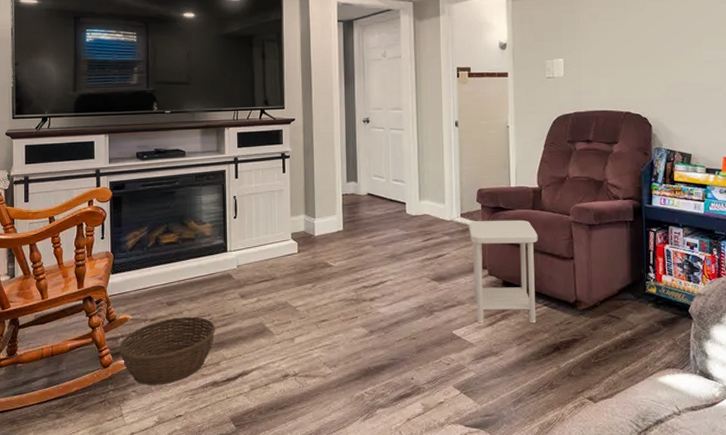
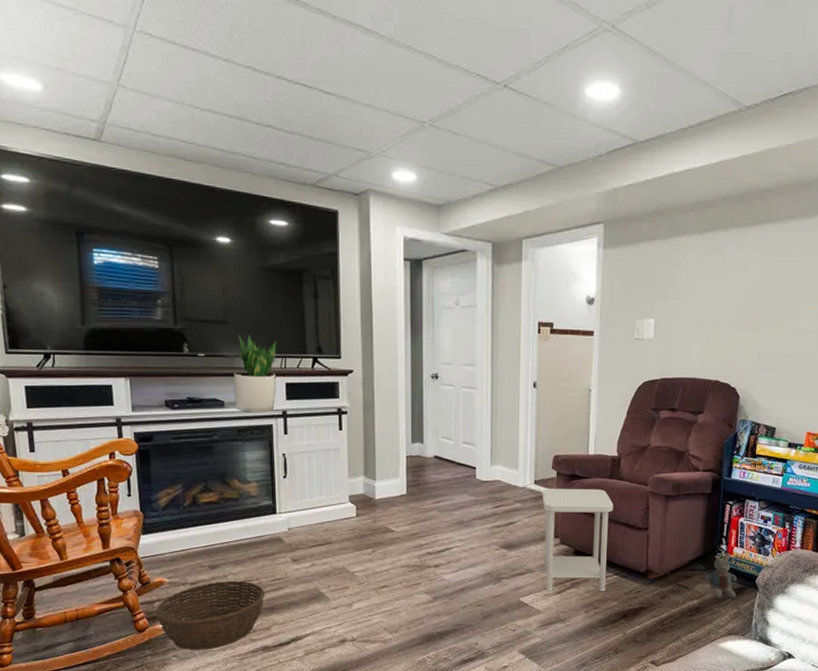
planter: none [194,93,231,160] -> present [233,335,277,413]
stuffed animal: none [635,283,670,329] -> present [704,554,738,599]

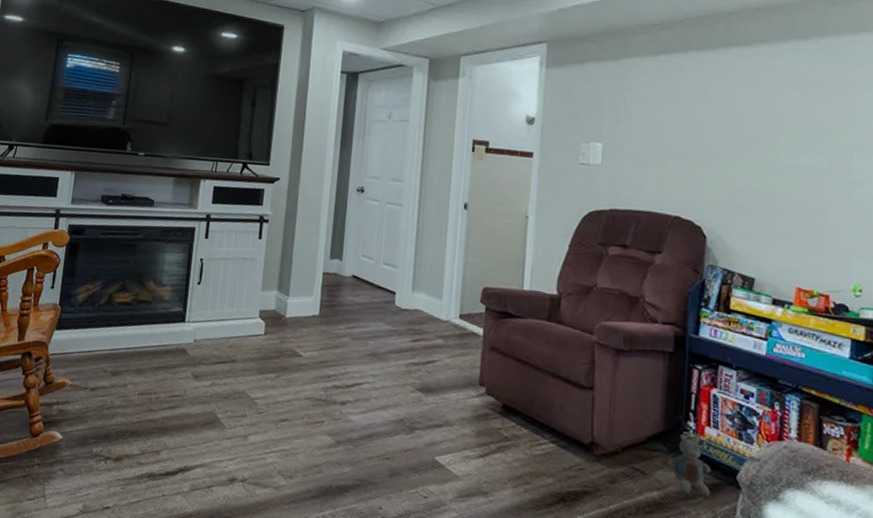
basket: present [155,580,265,650] -> none [51,390,161,468]
planter: present [233,335,277,413] -> none [163,137,212,215]
side table: present [541,488,614,592] -> none [465,325,551,463]

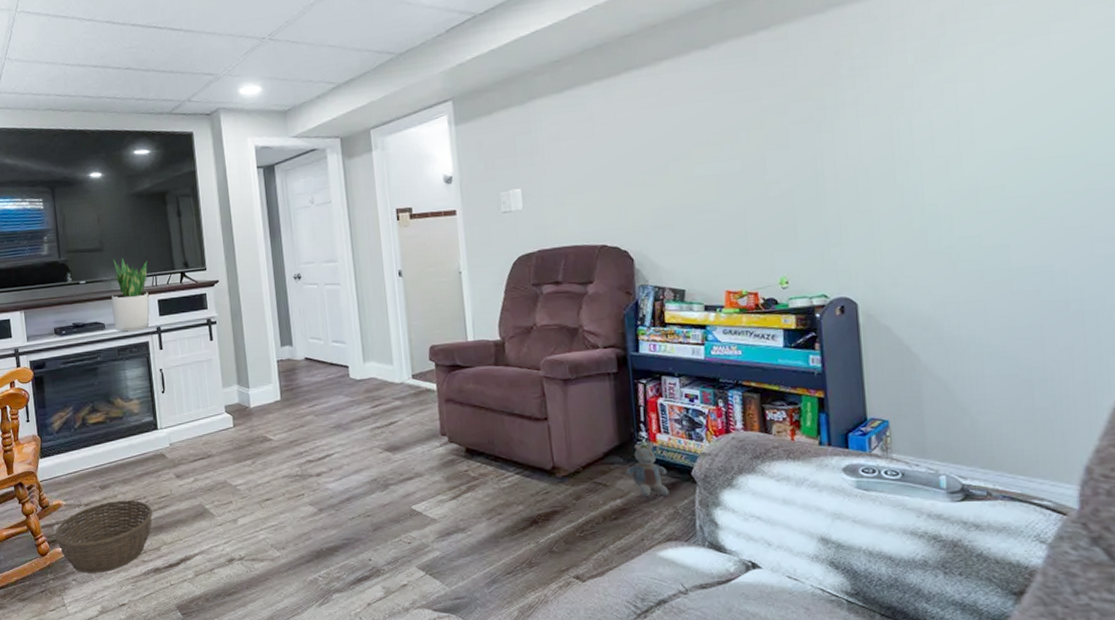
basket: none [51,390,161,468] -> present [54,500,153,573]
planter: none [163,137,212,215] -> present [111,258,150,332]

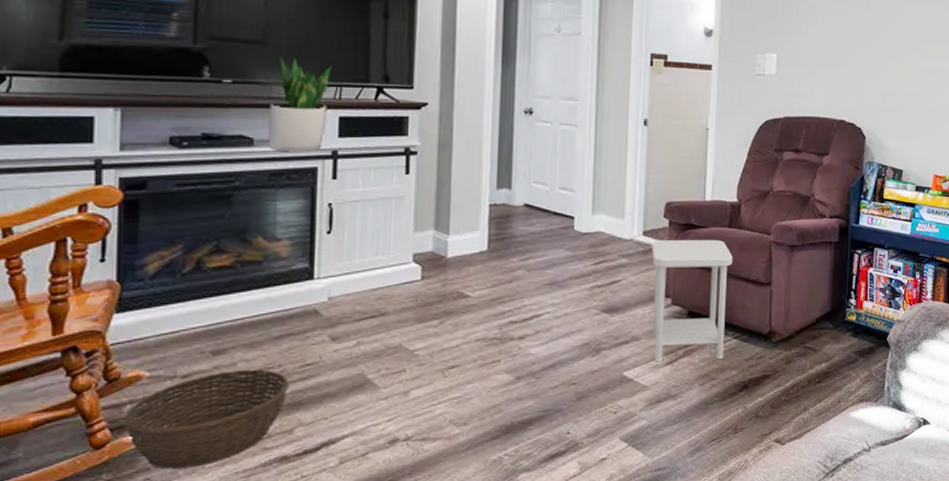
side table: none [421,378,508,497] -> present [651,239,733,362]
stuffed animal: present [625,443,669,497] -> none [833,310,868,361]

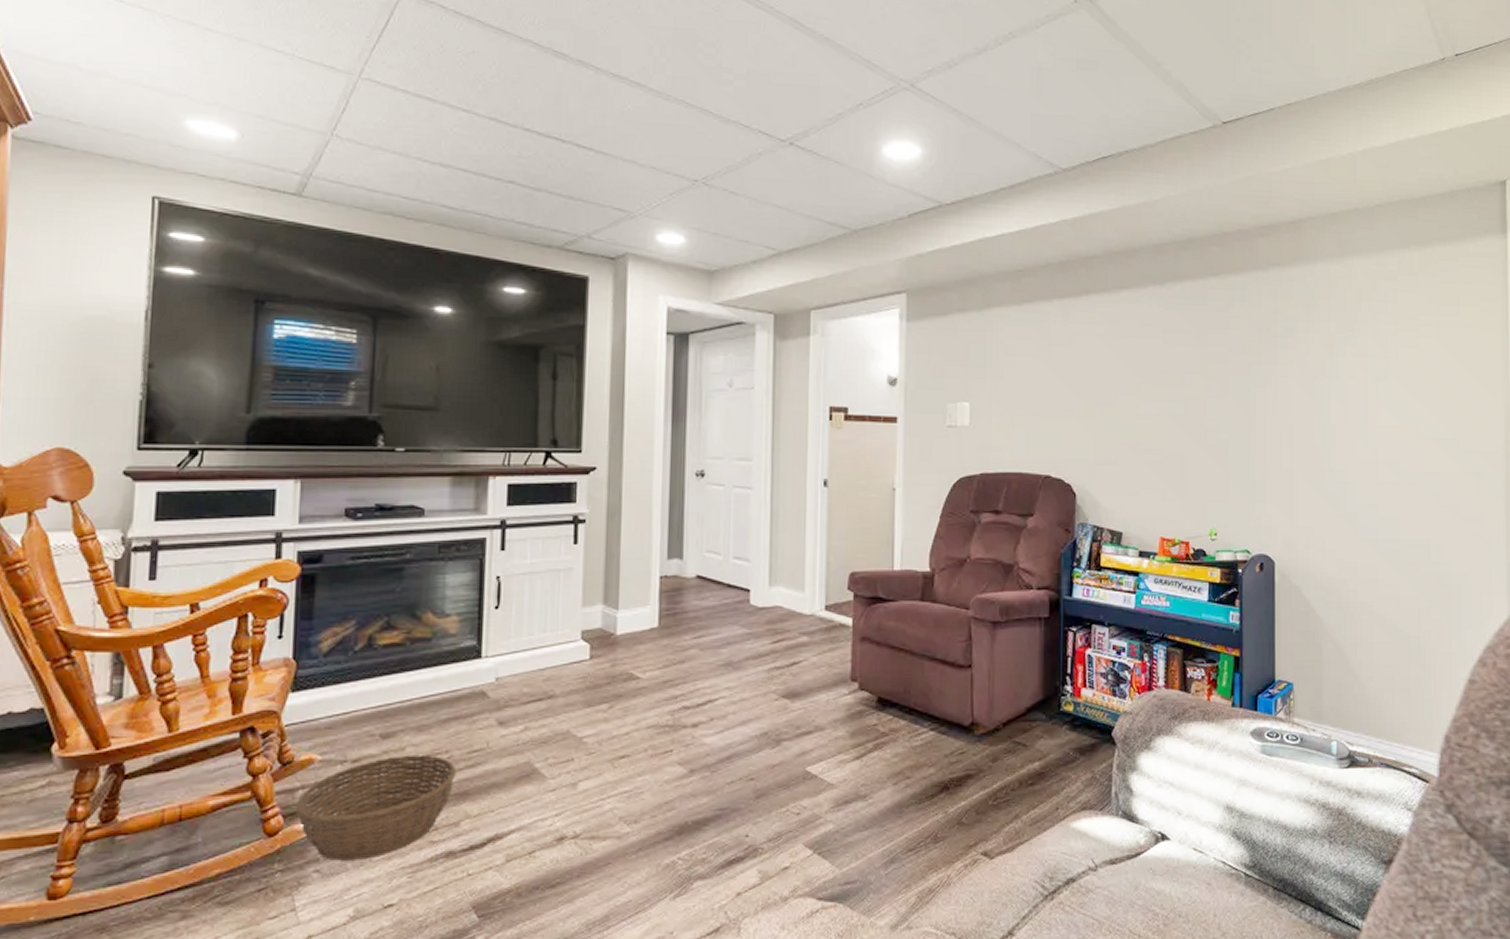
planter: present [268,58,332,153] -> none [438,424,501,523]
side table: present [651,239,733,362] -> none [834,614,927,756]

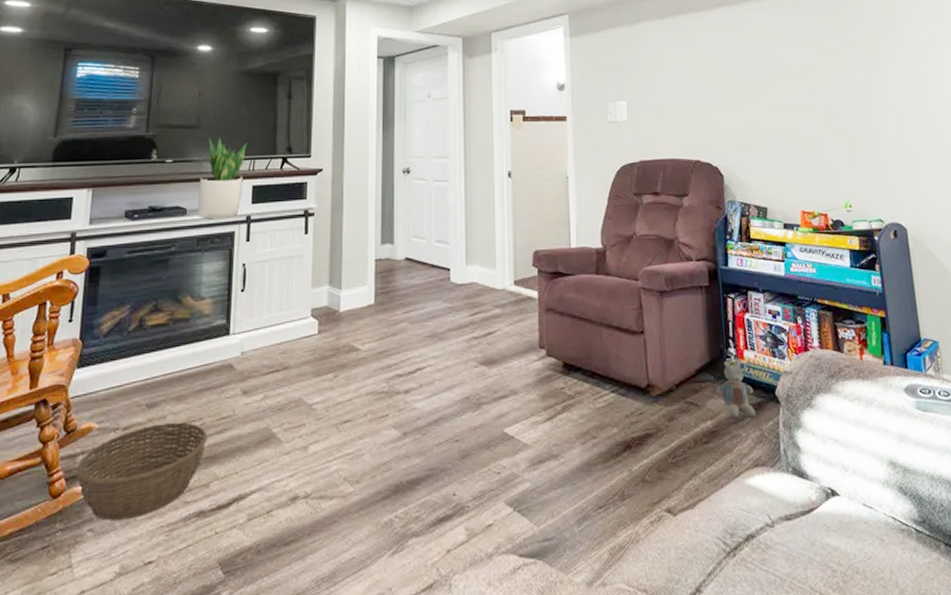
planter: none [438,424,501,523] -> present [197,138,248,220]
stuffed animal: none [1047,698,1089,759] -> present [716,360,756,418]

